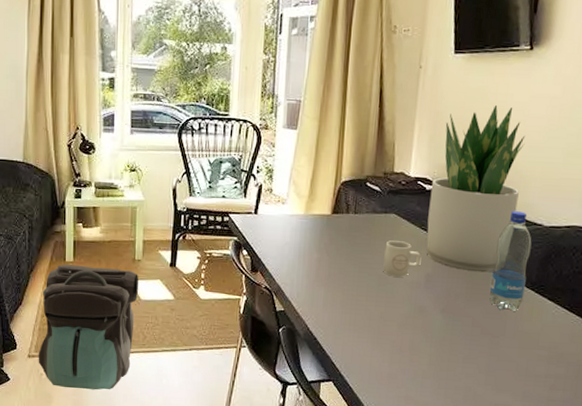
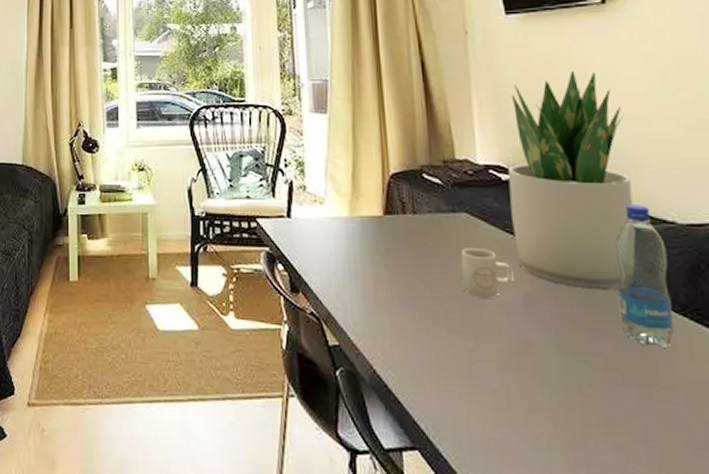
backpack: present [38,264,139,390] -> none [39,285,155,455]

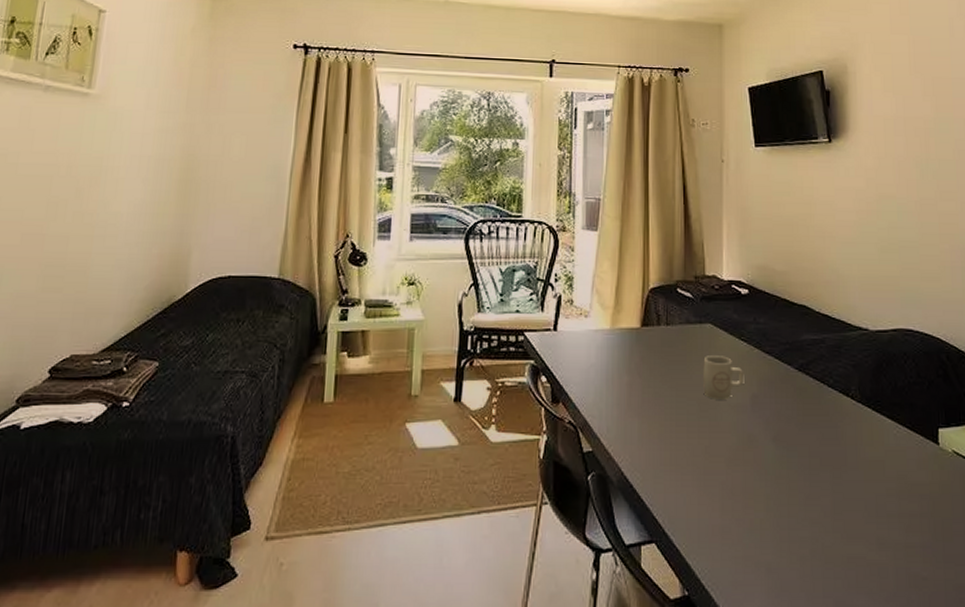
planter: present [507,71,633,291] -> none [746,200,839,389]
bottle: present [615,205,675,349] -> none [823,315,861,436]

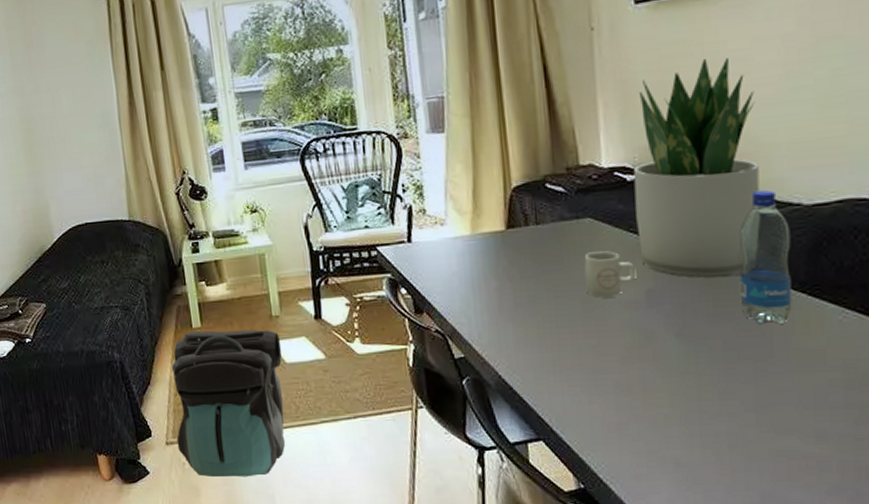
backpack: none [278,406,416,582] -> present [171,329,286,478]
planter: none [746,200,839,389] -> present [633,58,760,279]
bottle: none [823,315,861,436] -> present [739,190,792,325]

